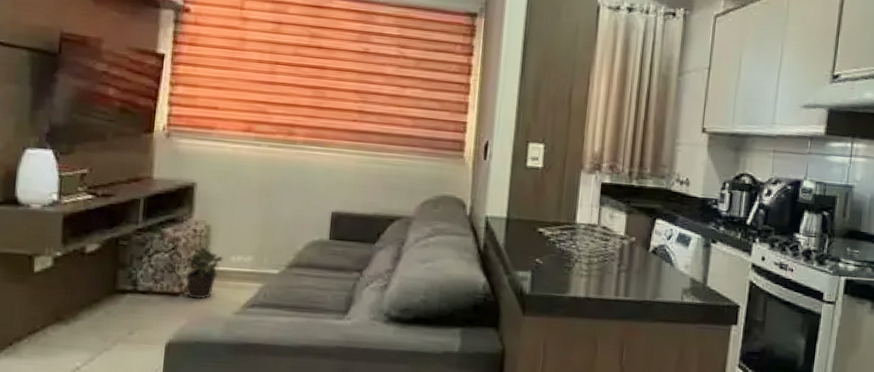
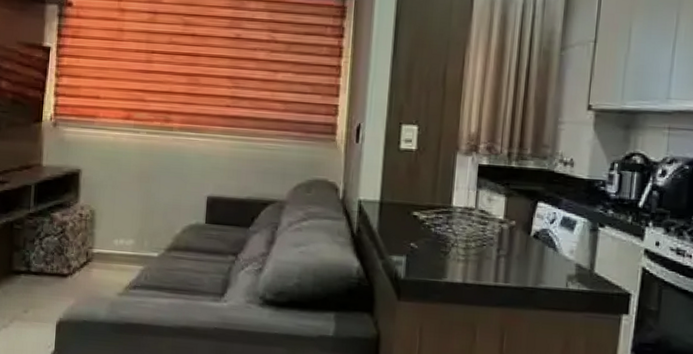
potted plant: present [183,245,223,300] -> none [71,229,107,281]

